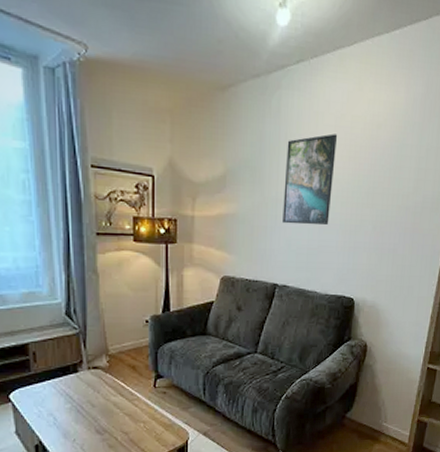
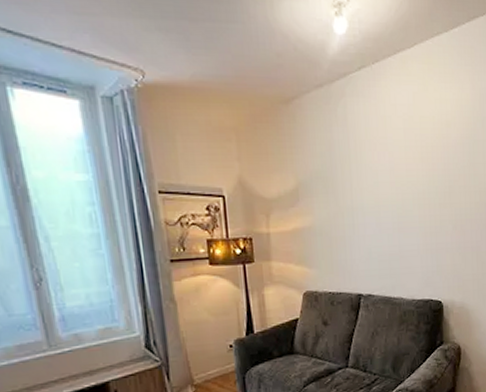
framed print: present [282,133,338,225] -> none [357,136,408,232]

